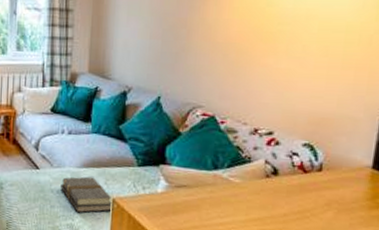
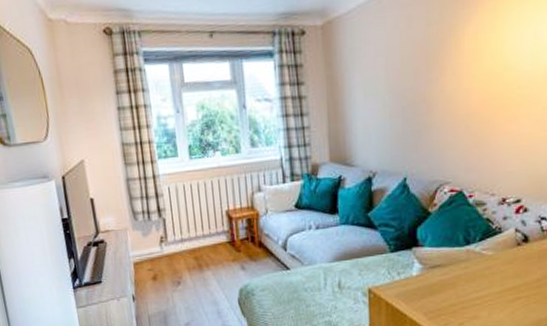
book: present [60,176,114,213] -> none [314,270,370,307]

